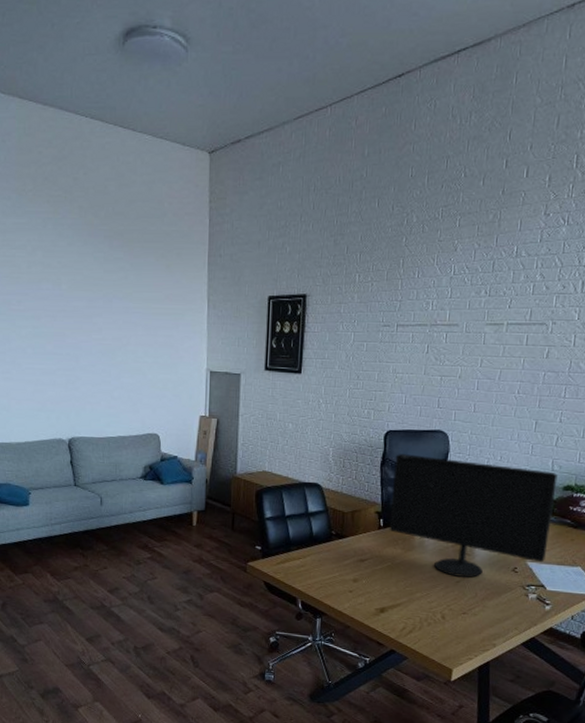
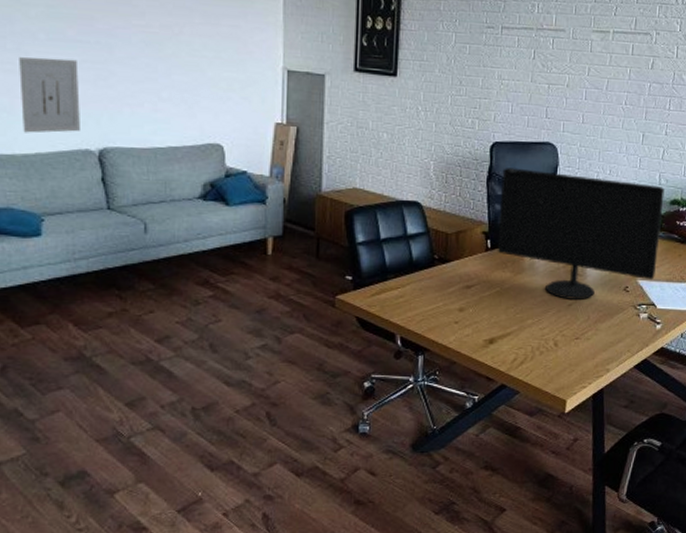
wall art: none [14,367,56,427] -> present [19,57,80,133]

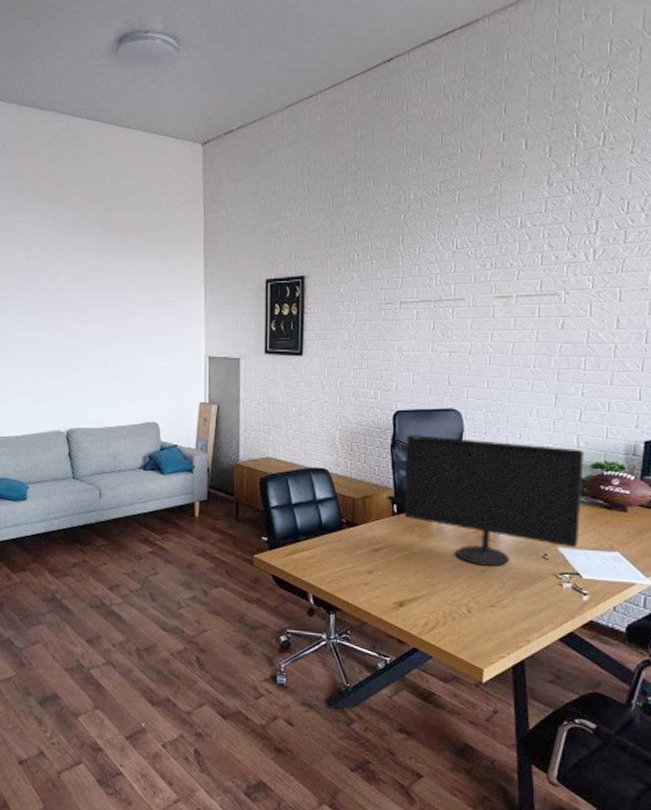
wall art: present [19,57,80,133] -> none [13,360,54,420]

